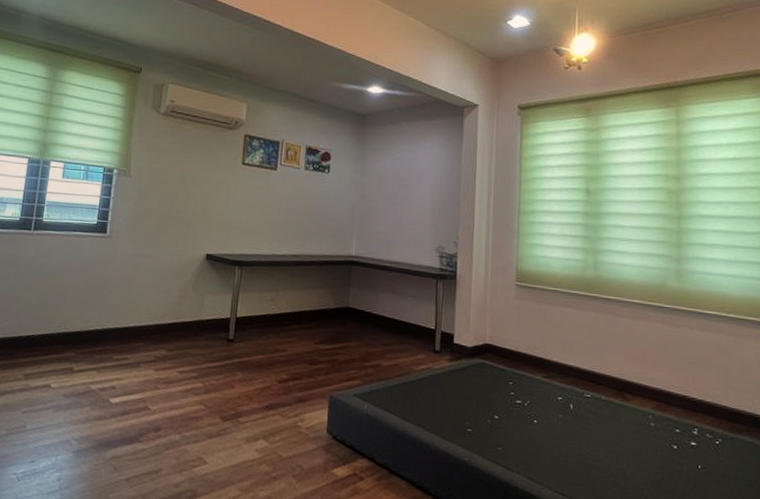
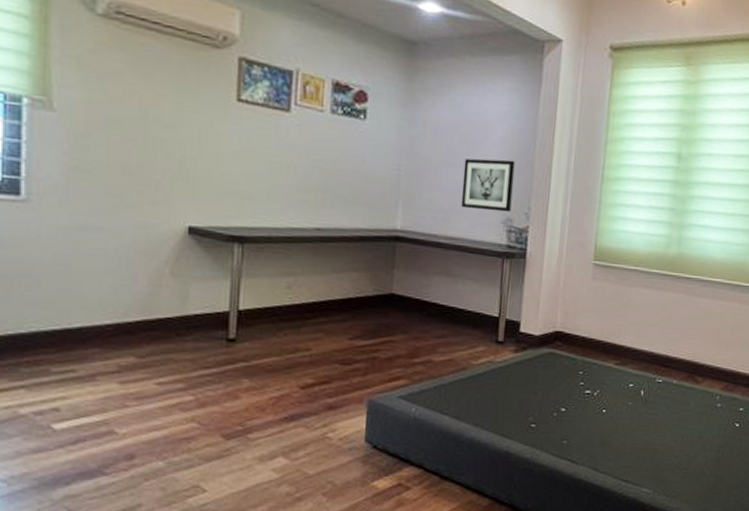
wall art: none [401,199,444,241] -> present [460,158,516,213]

